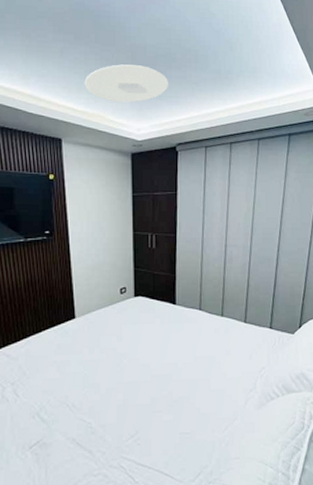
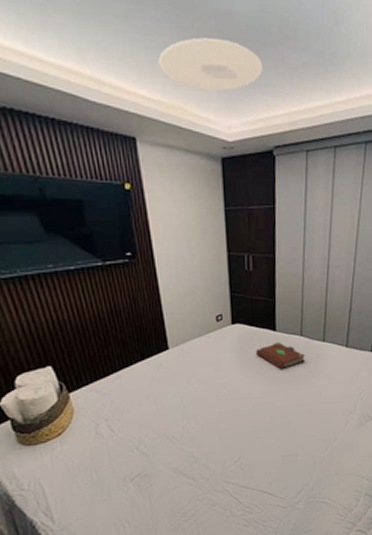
book: none [157,315,204,343] -> present [256,342,305,370]

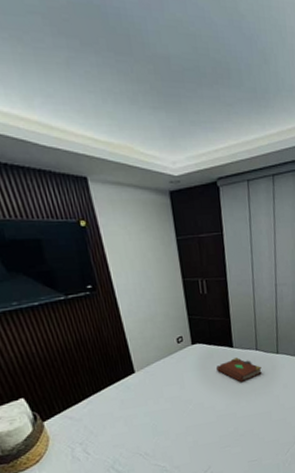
ceiling light: present [158,37,262,92] -> none [102,80,201,130]

